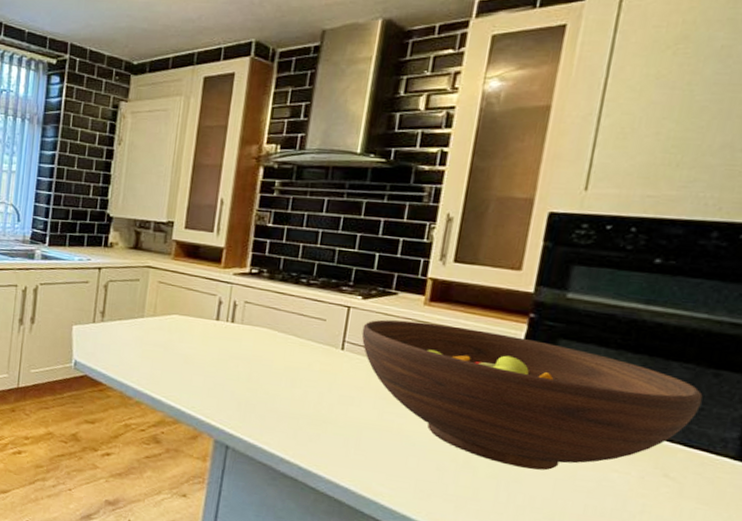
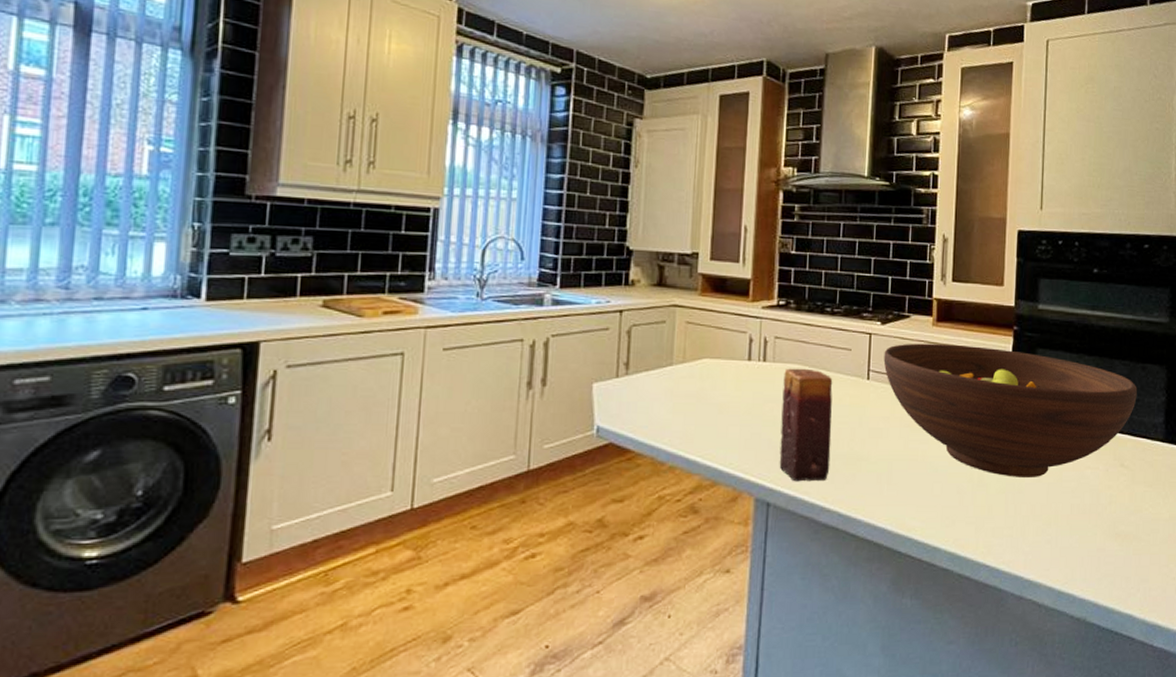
candle: none [240,330,303,436] -> present [779,368,833,482]

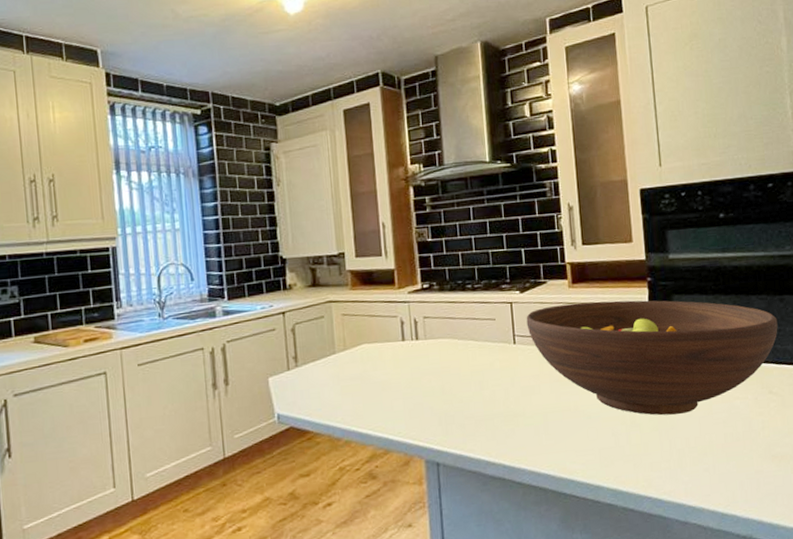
candle: present [779,368,833,482] -> none [436,341,490,442]

